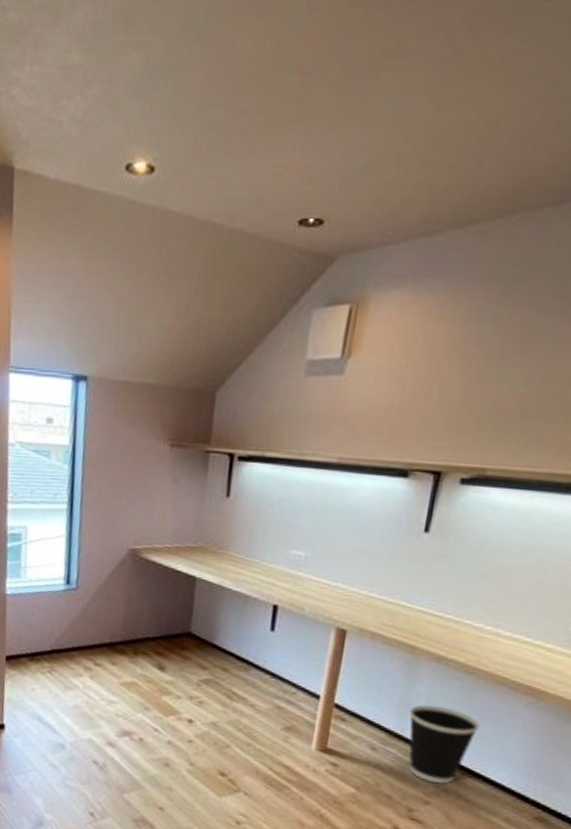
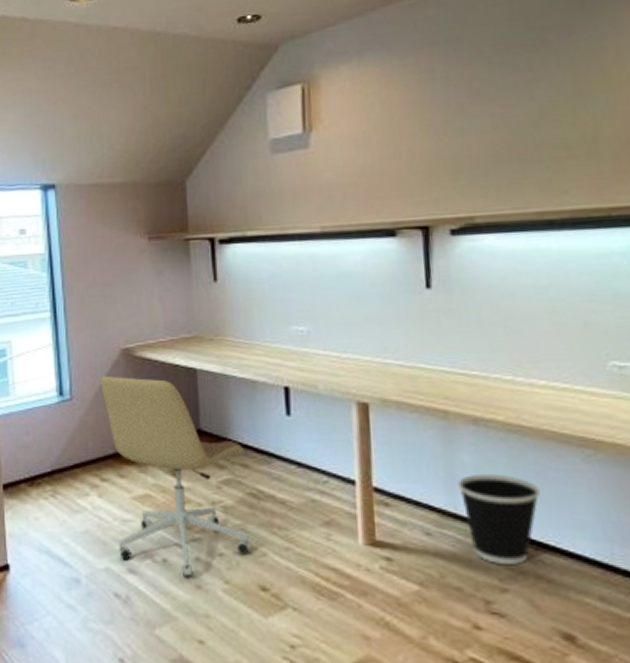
office chair: none [100,571,227,757] -> present [100,376,251,578]

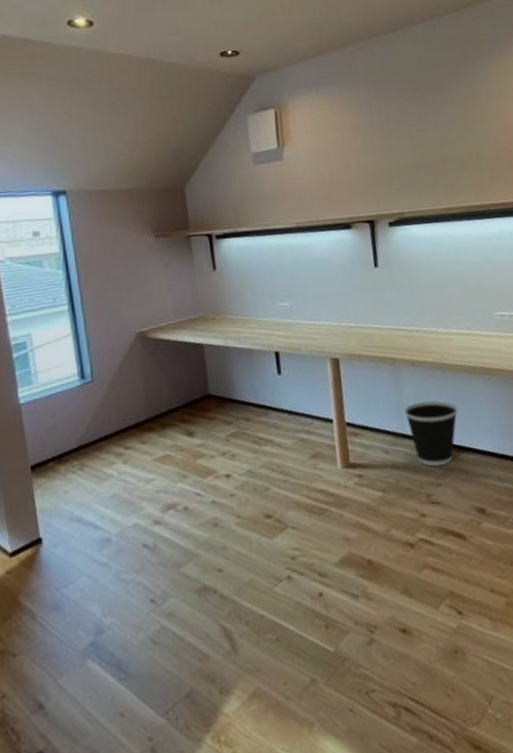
office chair: present [100,376,251,578] -> none [119,355,256,520]

